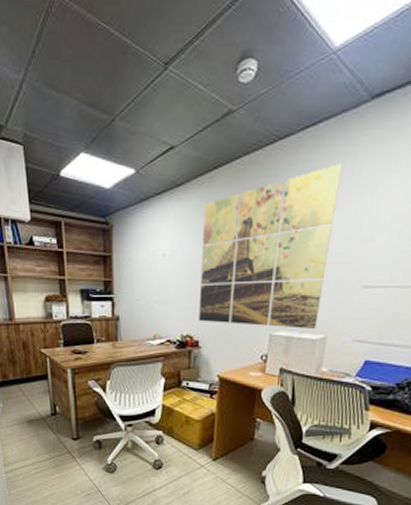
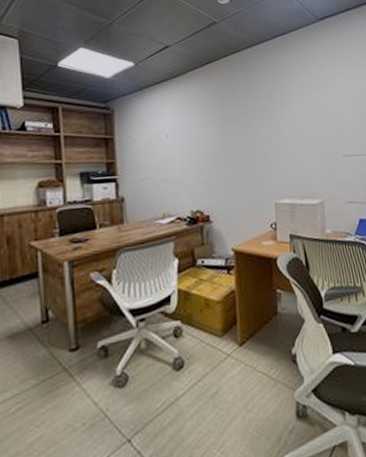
wall art: present [199,163,343,329] -> none [200,62,314,197]

